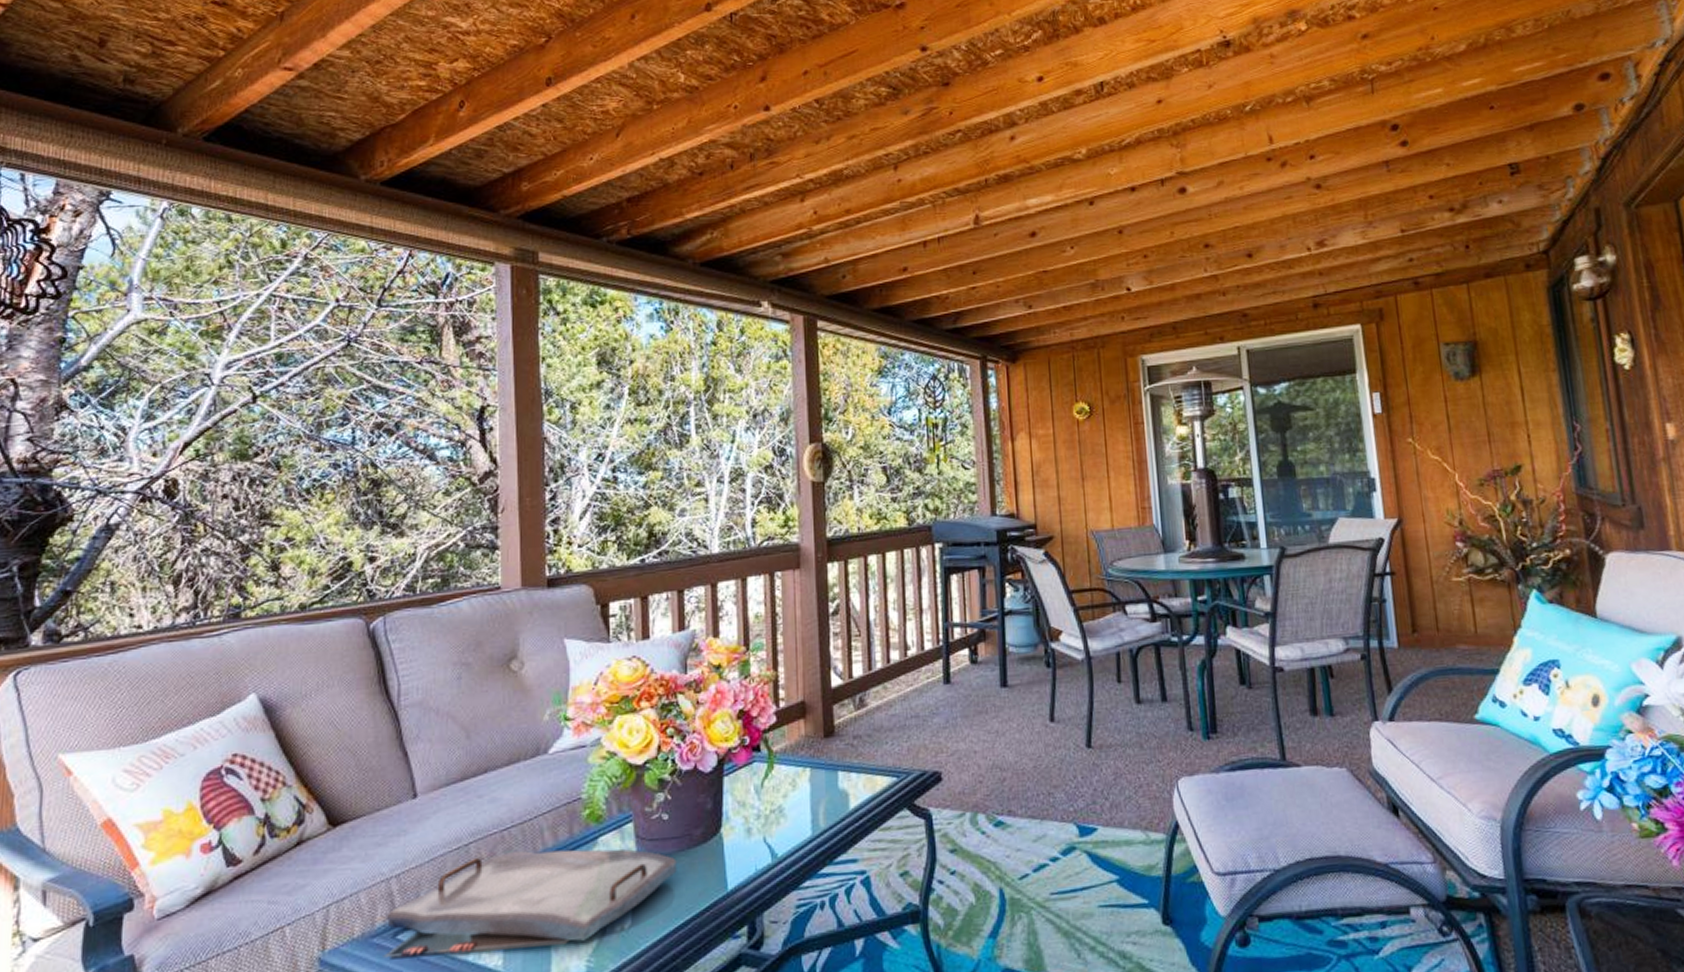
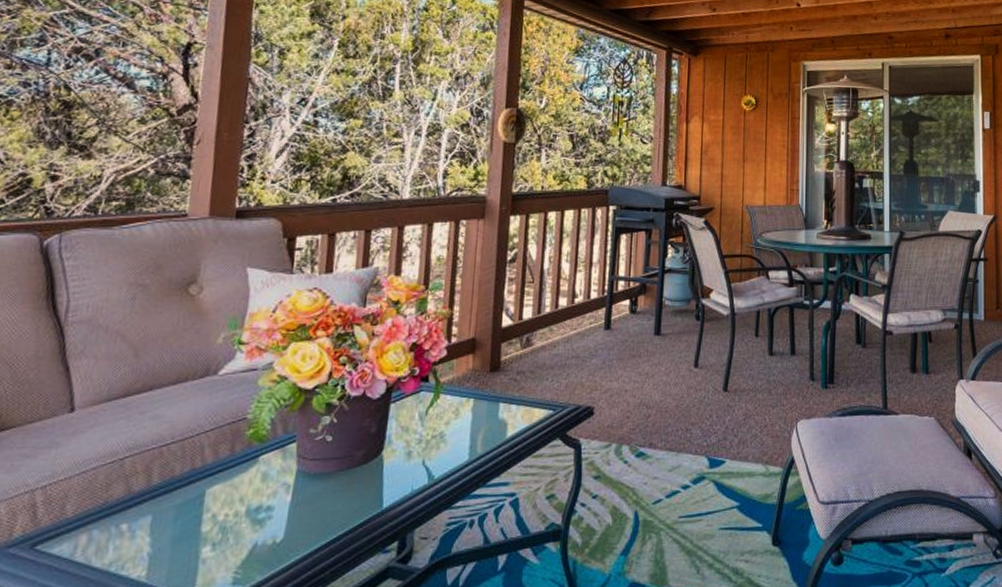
serving tray: present [383,848,677,960] -> none [17,466,336,570]

